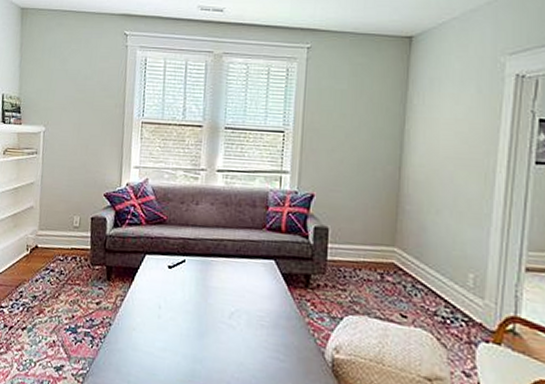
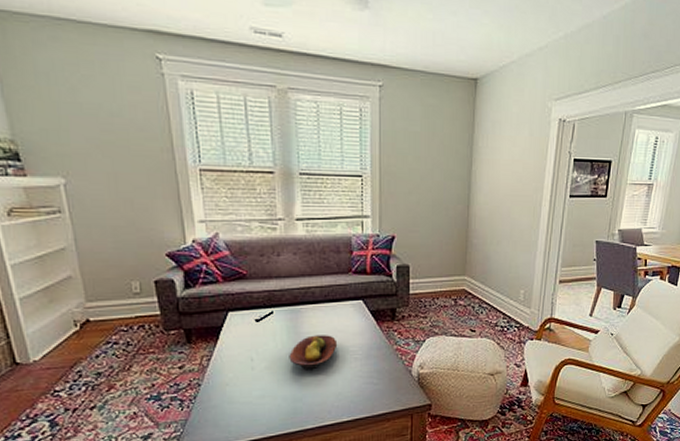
fruit bowl: none [194,291,245,330] -> present [289,335,338,370]

